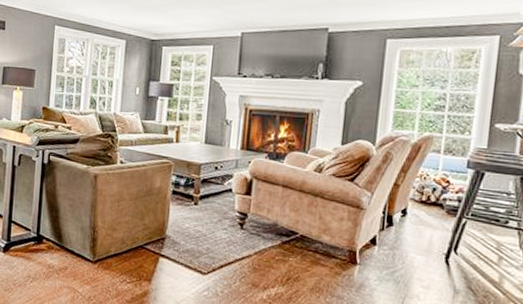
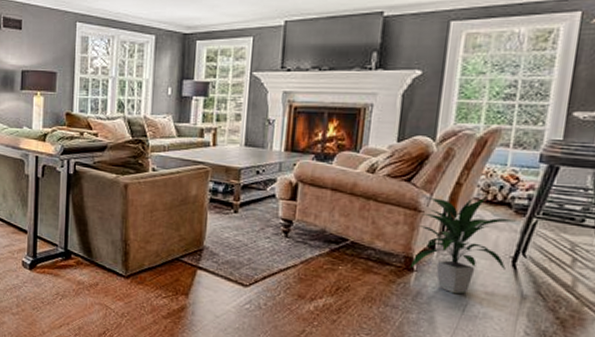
indoor plant: none [355,196,448,287] -> present [411,196,516,294]

